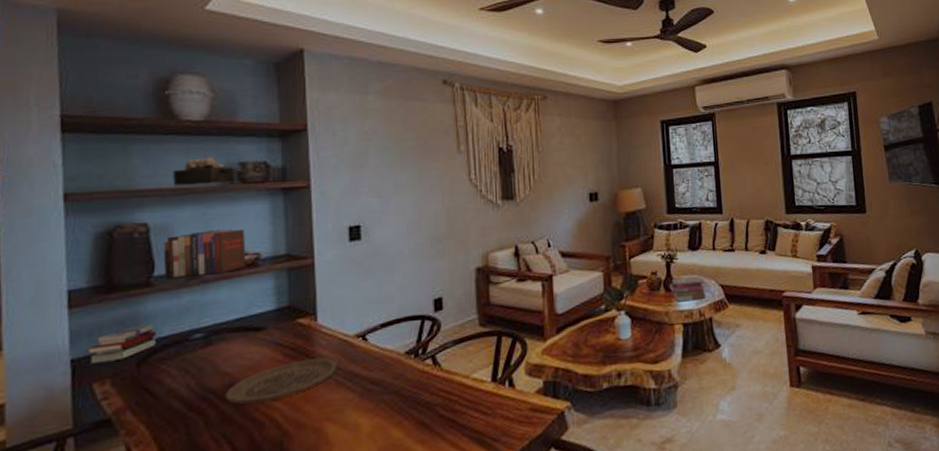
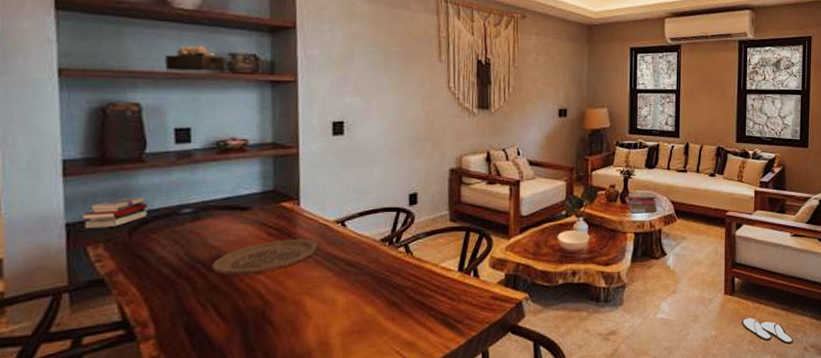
books: present [163,228,246,278] -> none [155,115,235,156]
bowl: none [597,326,634,351] -> present [557,231,590,252]
slippers: none [813,412,875,441] -> present [741,318,793,345]

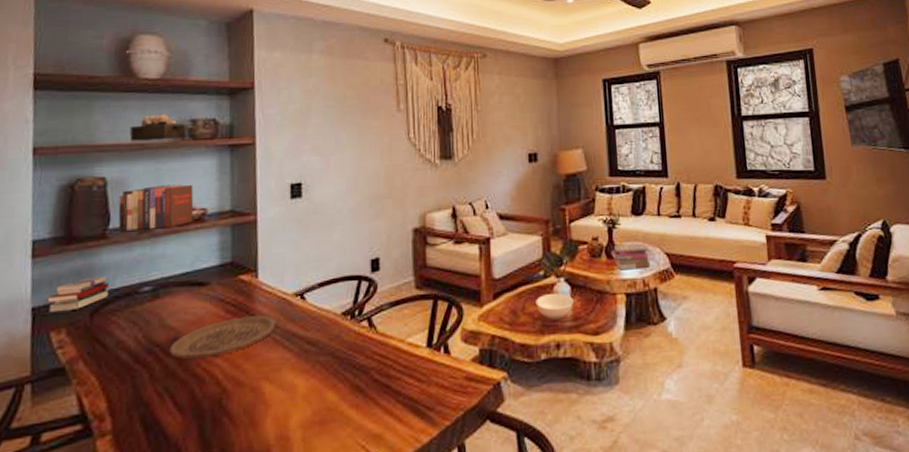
books: none [155,115,235,156] -> present [118,184,194,231]
slippers: present [741,318,793,345] -> none [768,397,839,432]

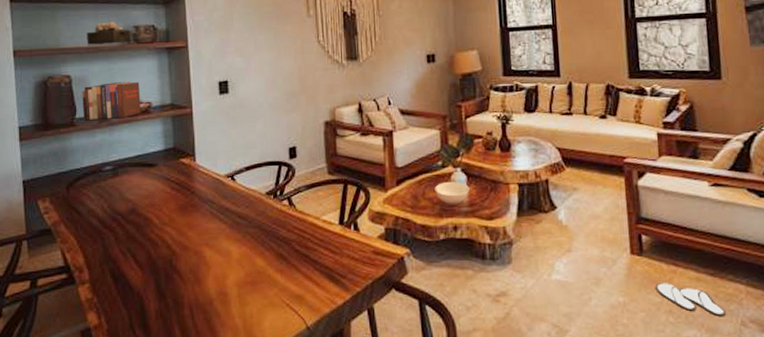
books: present [47,276,109,313] -> none [33,157,79,185]
decorative plate: present [169,315,275,360] -> none [129,193,212,227]
books: present [610,244,651,270] -> none [504,139,543,163]
slippers: none [768,397,839,432] -> present [655,283,726,317]

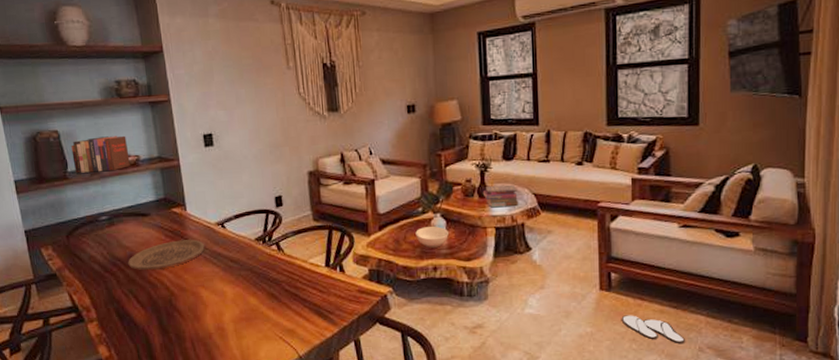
decorative box: present [86,20,131,46] -> none [69,75,114,101]
decorative plate: none [129,193,212,227] -> present [128,239,205,271]
books: none [504,139,543,163] -> present [482,185,519,208]

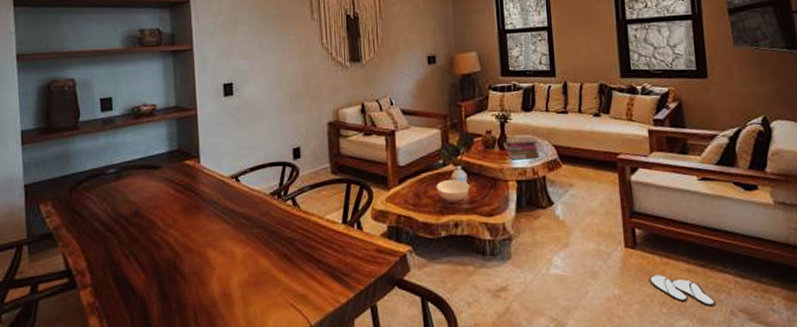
books: present [71,135,130,173] -> none [86,84,146,123]
decorative plate: present [128,239,205,271] -> none [132,194,216,229]

